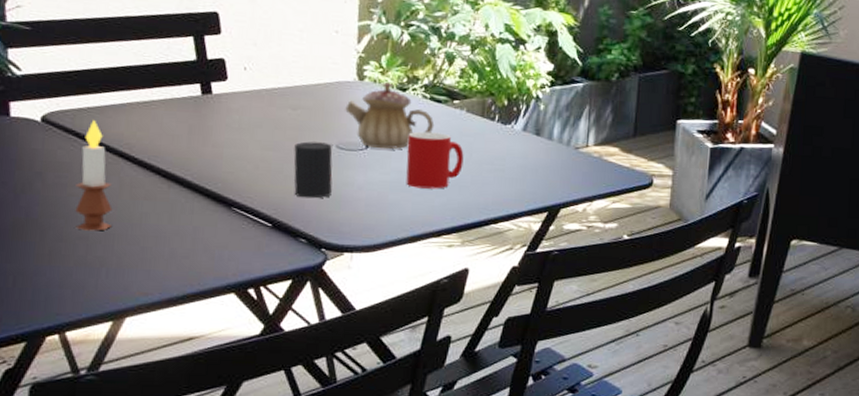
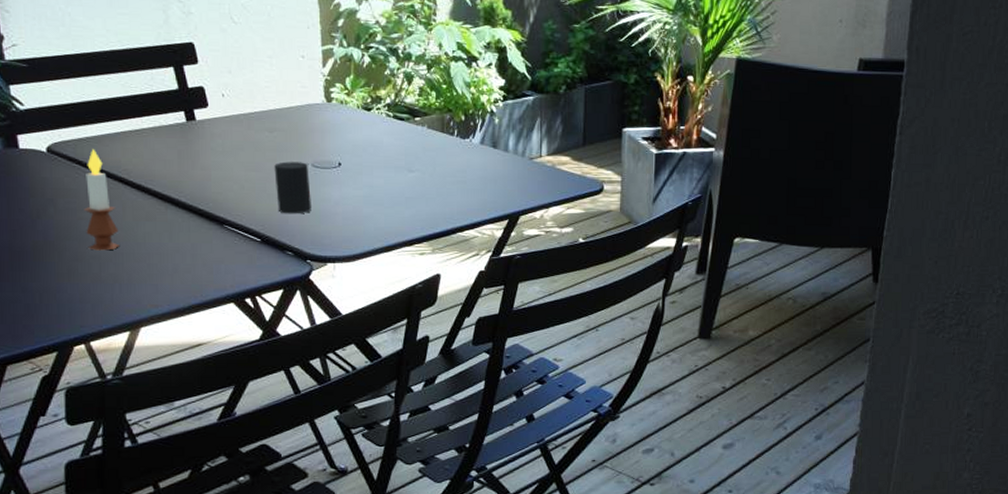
teapot: present [345,81,435,149] -> none [317,102,399,166]
cup: present [406,131,464,189] -> none [376,148,428,202]

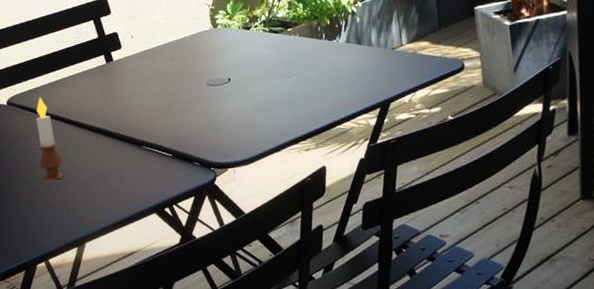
cup: present [274,161,311,214] -> none [177,82,210,130]

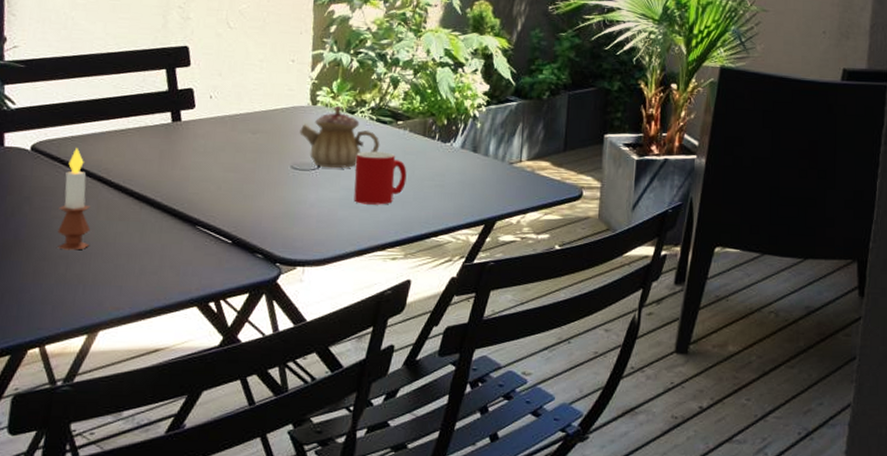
teapot: none [208,24,277,80] -> present [299,105,380,169]
cup: none [258,57,305,107] -> present [353,151,407,205]

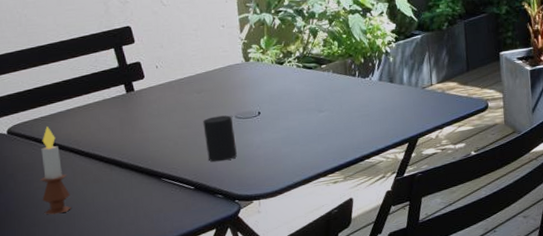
cup: none [252,163,288,216] -> present [203,115,237,162]
teapot: present [299,105,380,169] -> none [238,59,309,114]
cup: present [353,151,407,205] -> none [290,93,336,140]

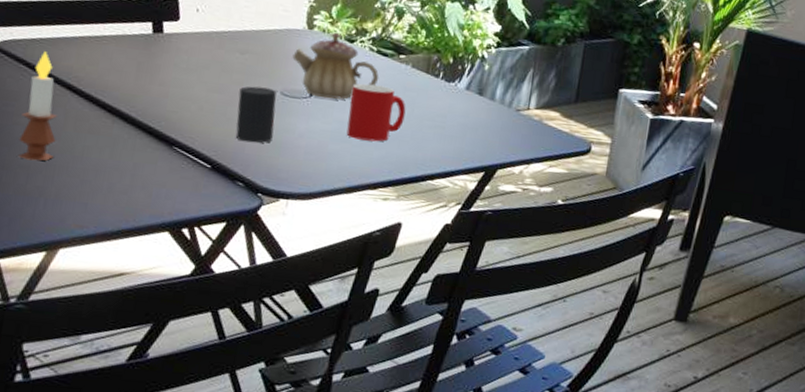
teapot: none [238,59,309,114] -> present [292,32,379,100]
cup: none [290,93,336,140] -> present [346,83,406,142]

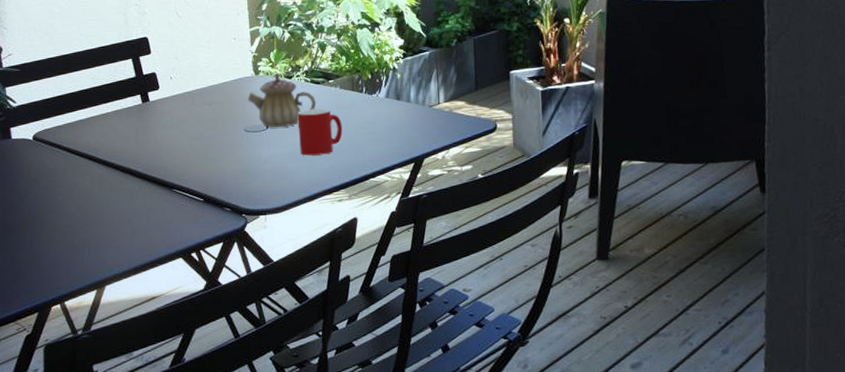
candle: present [18,51,57,161] -> none [61,134,89,221]
cup: present [235,86,277,143] -> none [213,128,245,175]

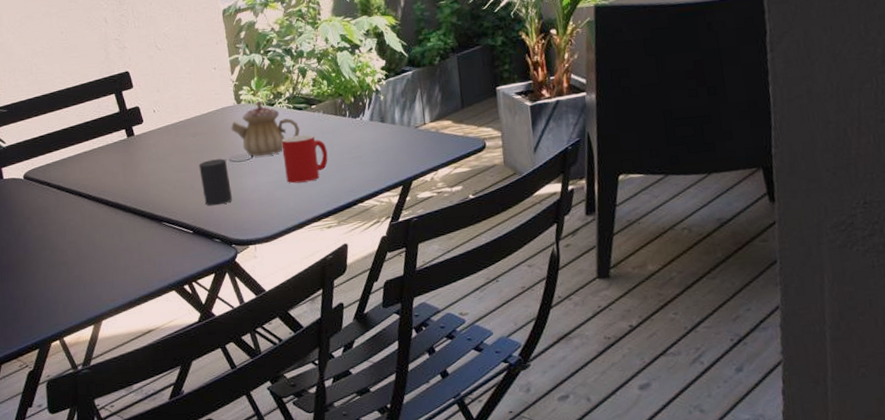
cup: none [213,128,245,175] -> present [199,158,232,206]

